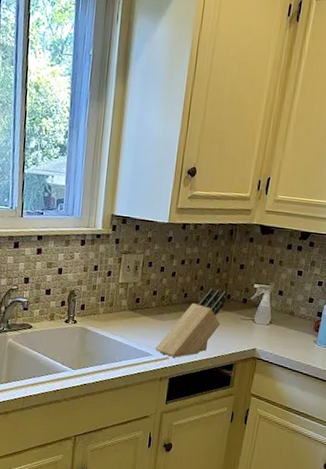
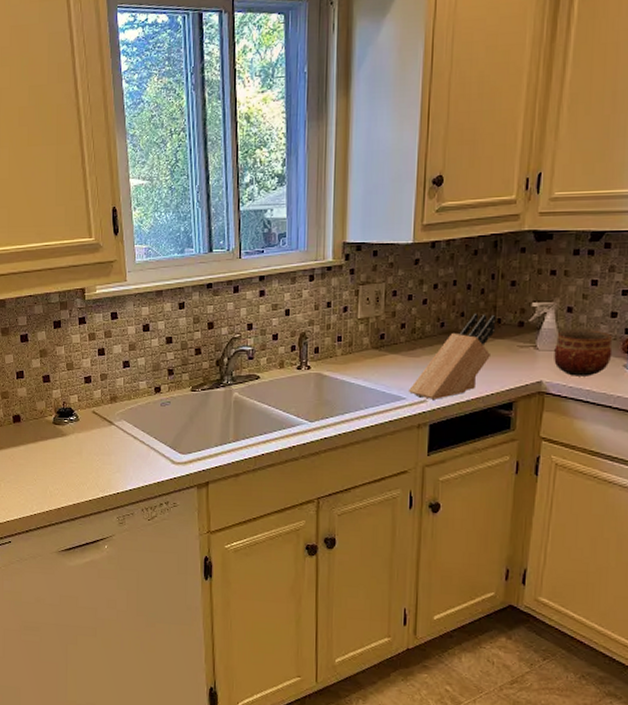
bowl: none [266,309,308,348] -> present [554,330,613,376]

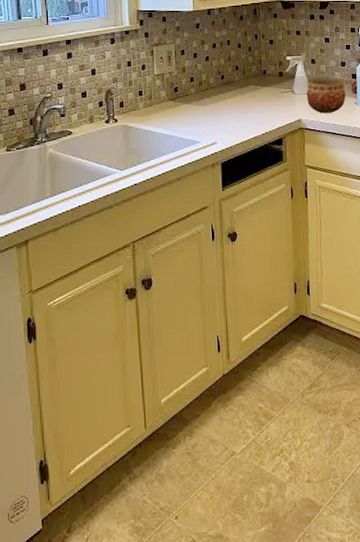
knife block: present [409,314,496,399] -> none [202,67,263,141]

